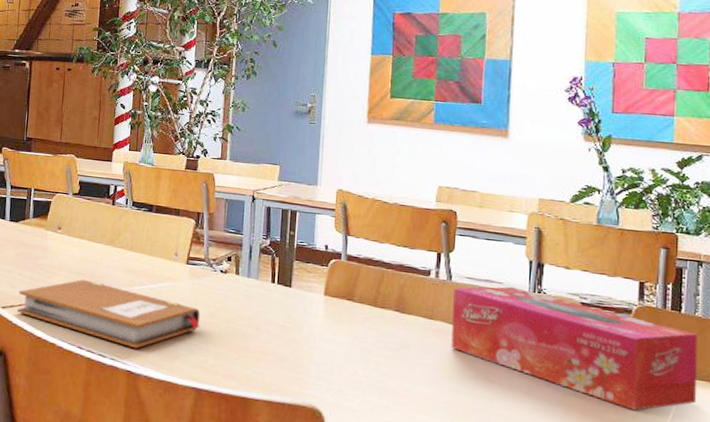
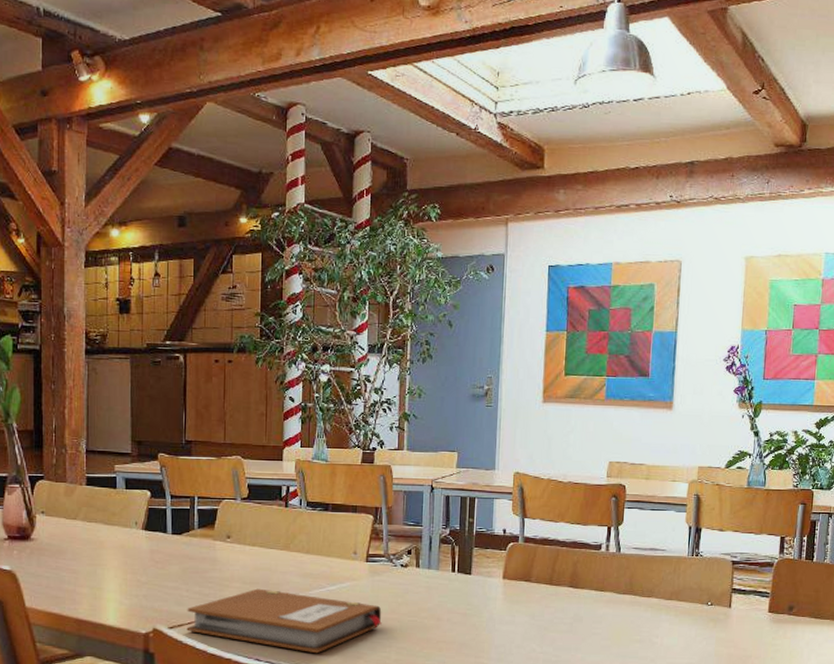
tissue box: present [451,286,698,411] -> none [619,552,826,653]

